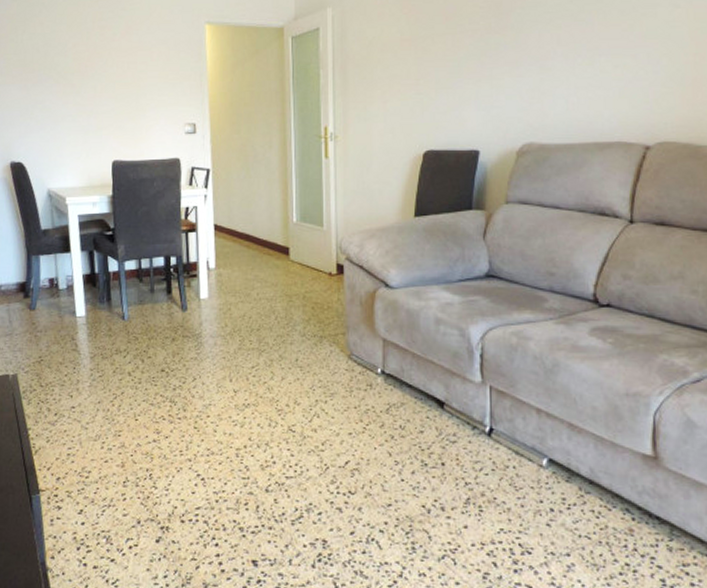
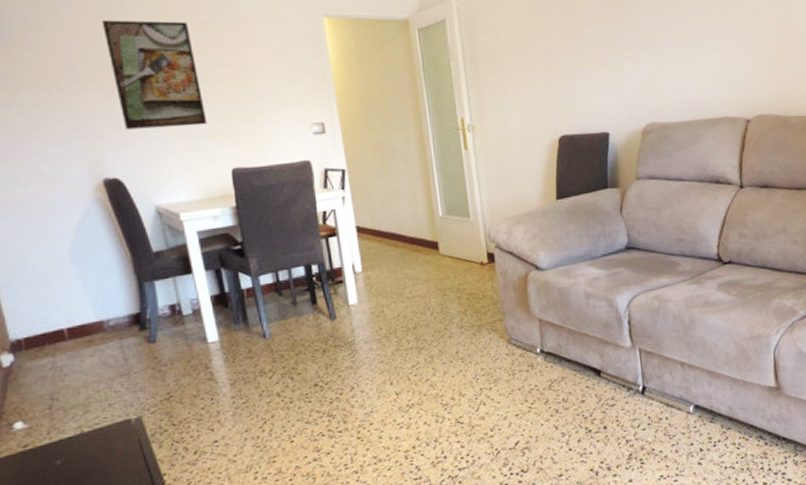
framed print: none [24,24,97,120] -> present [103,20,207,130]

